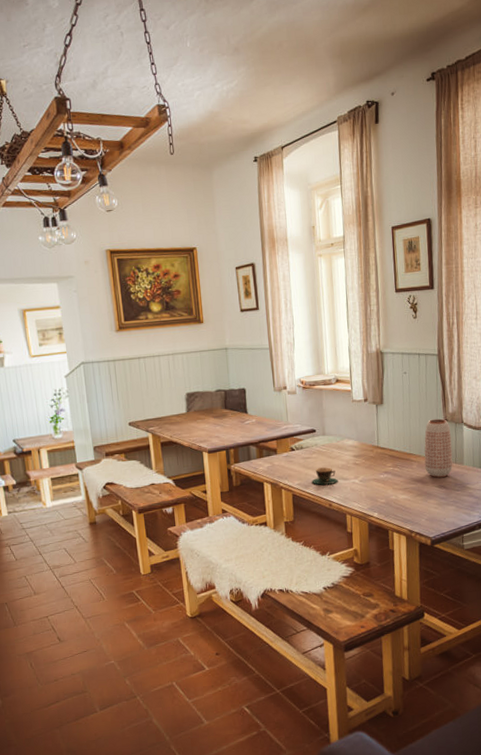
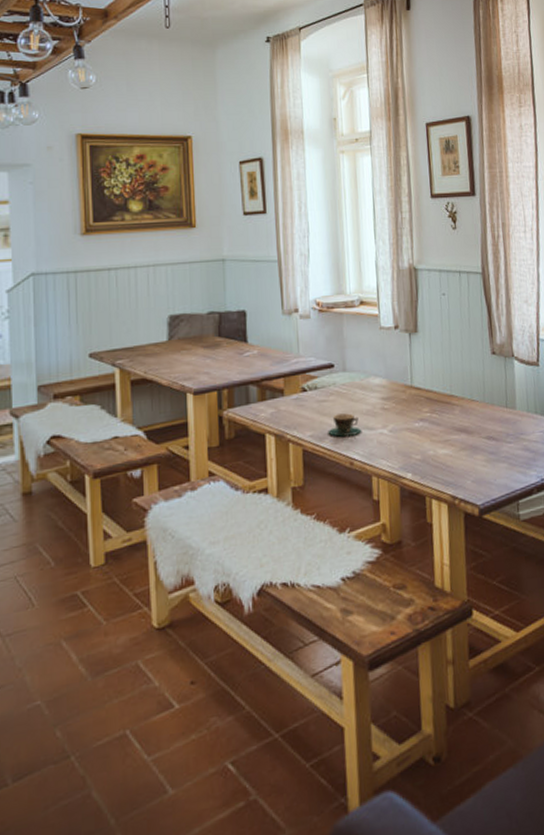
vase: present [424,418,453,478] -> none [468,351,503,426]

